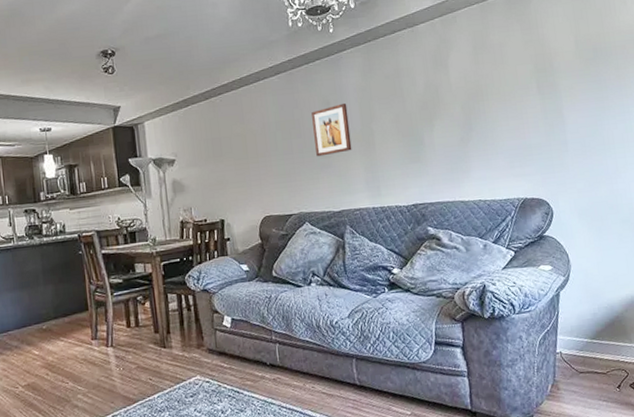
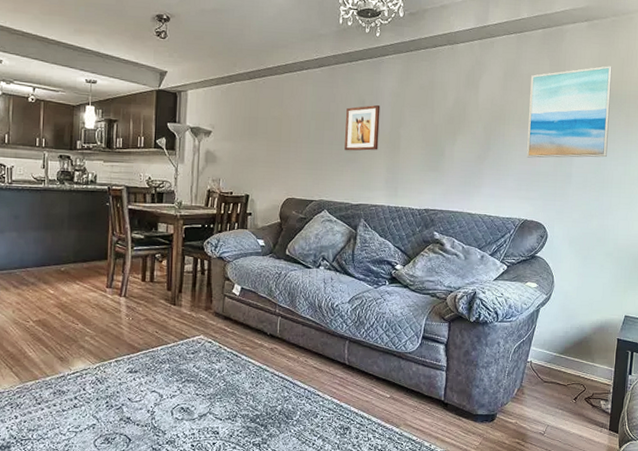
wall art: none [503,19,603,132] -> present [527,66,612,158]

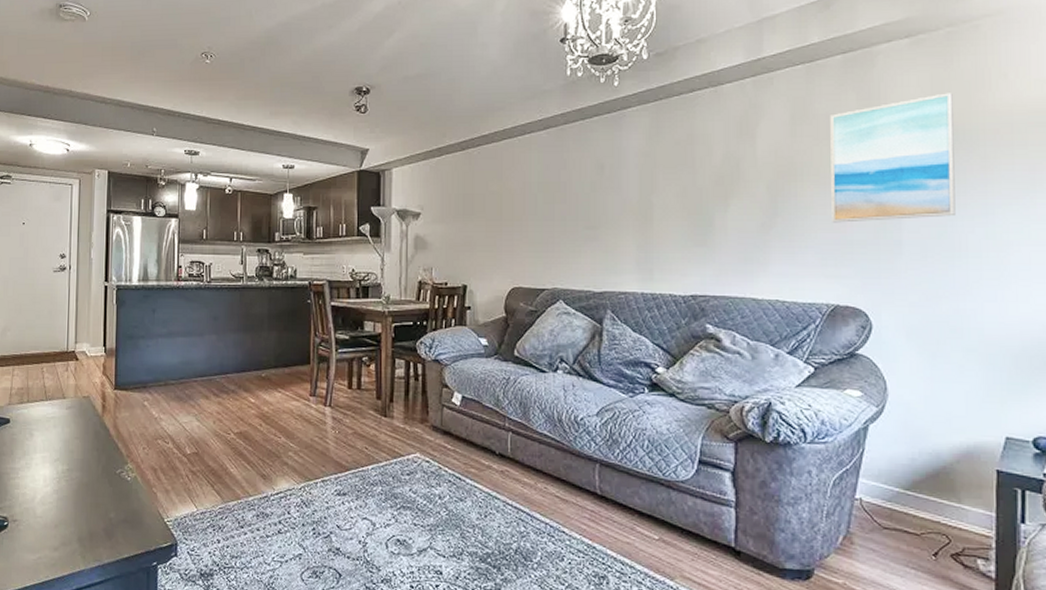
wall art: present [344,104,381,151] -> none [581,168,625,227]

